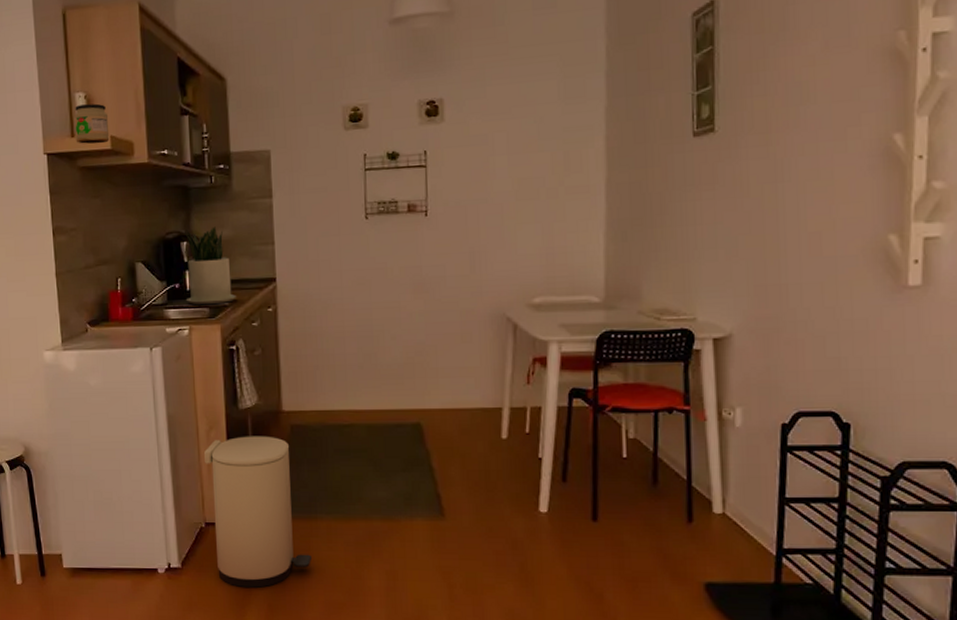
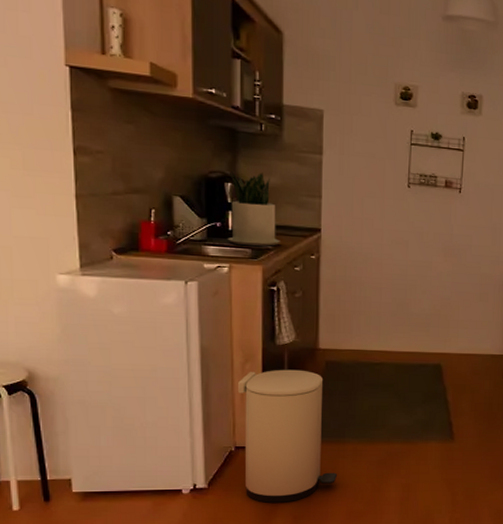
jar: present [74,103,110,144] -> none [106,21,149,69]

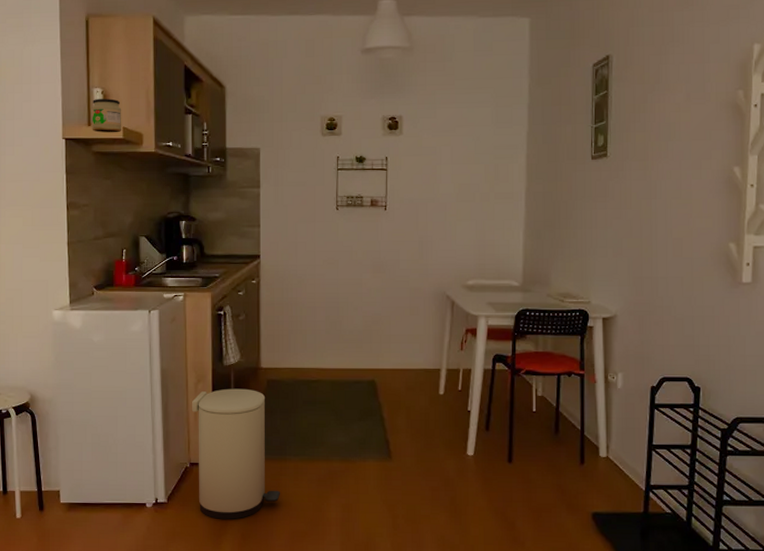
jar: none [106,21,149,69] -> present [92,99,122,133]
planter: present [227,171,280,247] -> none [182,209,226,276]

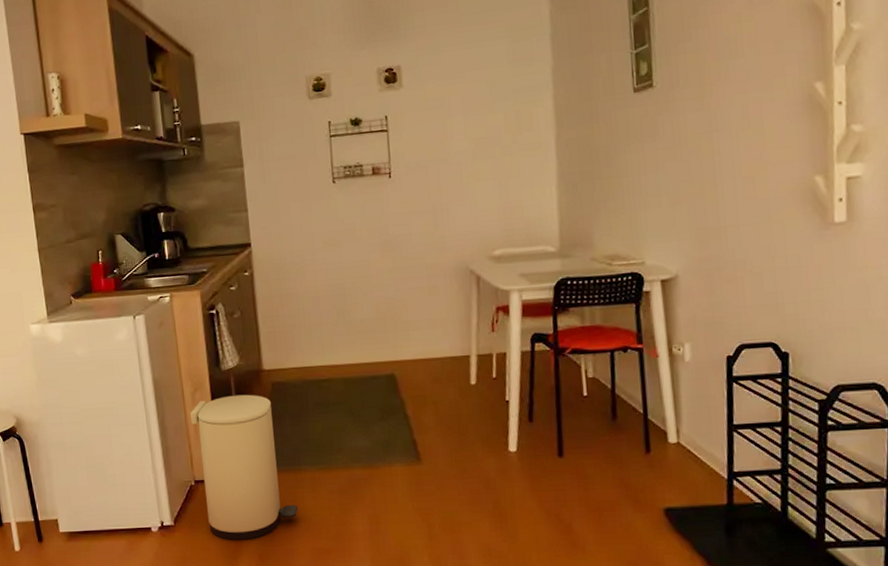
jar: present [92,99,122,133] -> none [48,83,84,123]

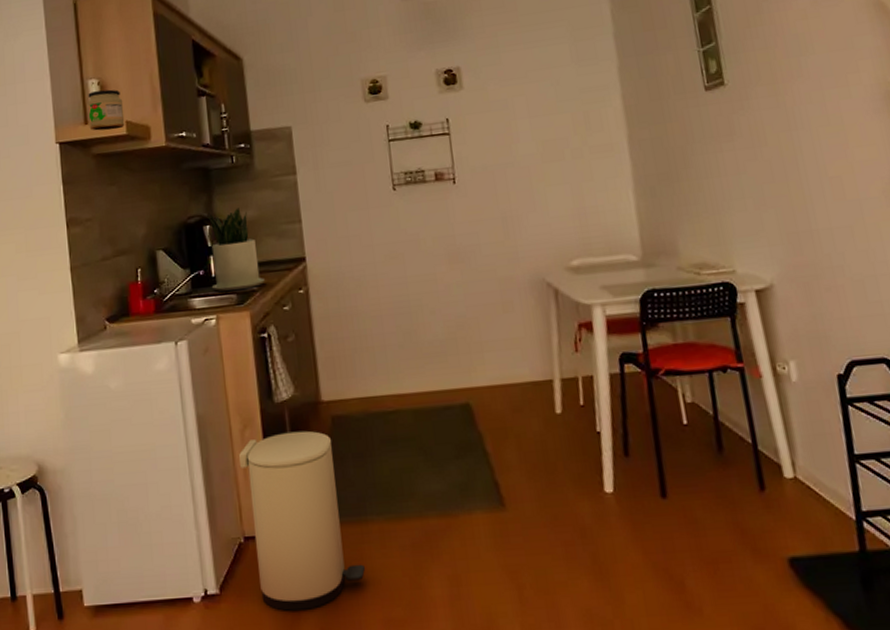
jar: none [48,83,84,123] -> present [87,89,125,131]
planter: none [161,197,214,273] -> present [207,207,265,292]

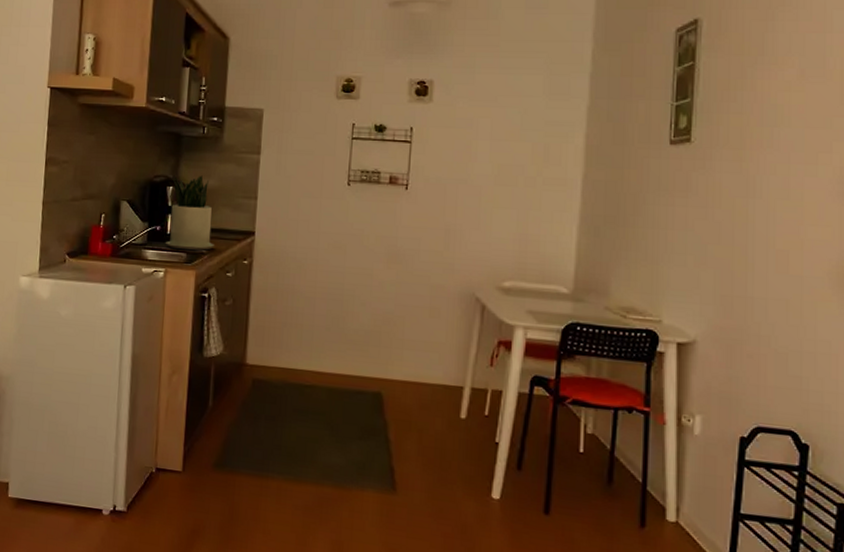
jar: present [87,89,125,131] -> none [79,46,114,84]
pedal bin: present [238,430,366,611] -> none [162,384,259,543]

